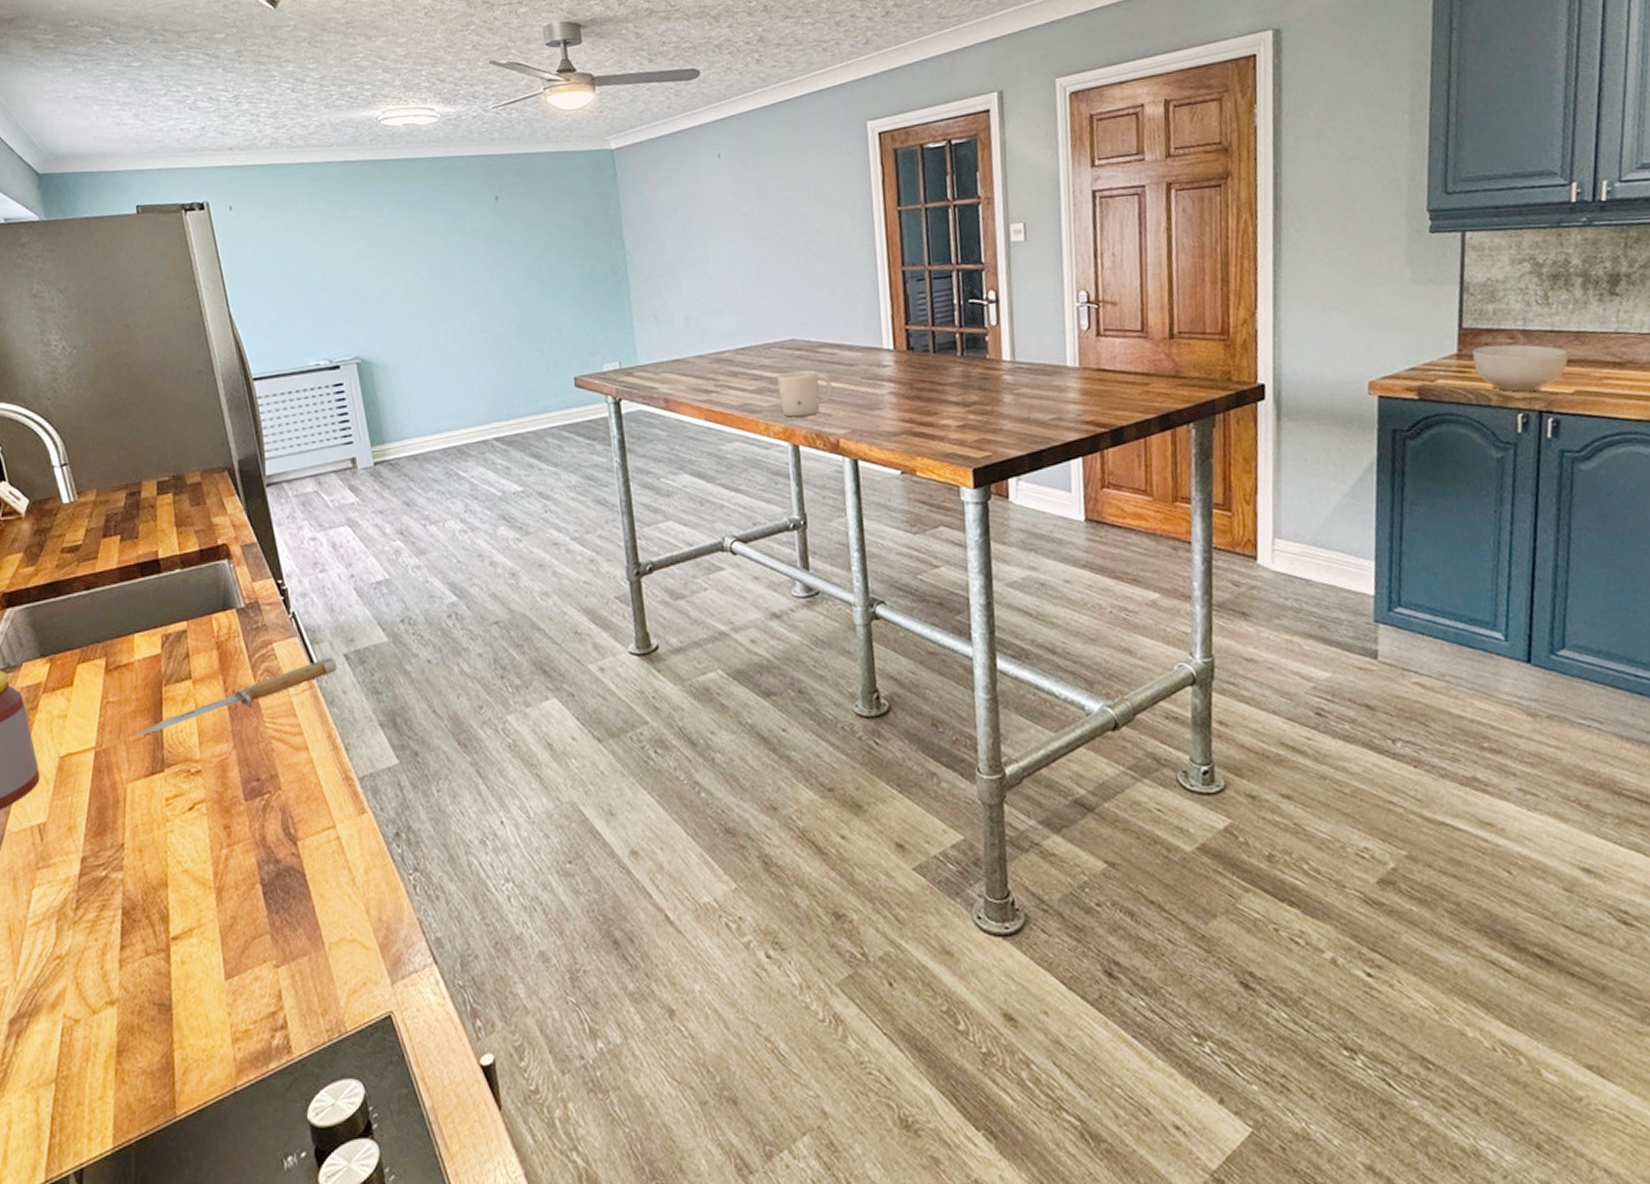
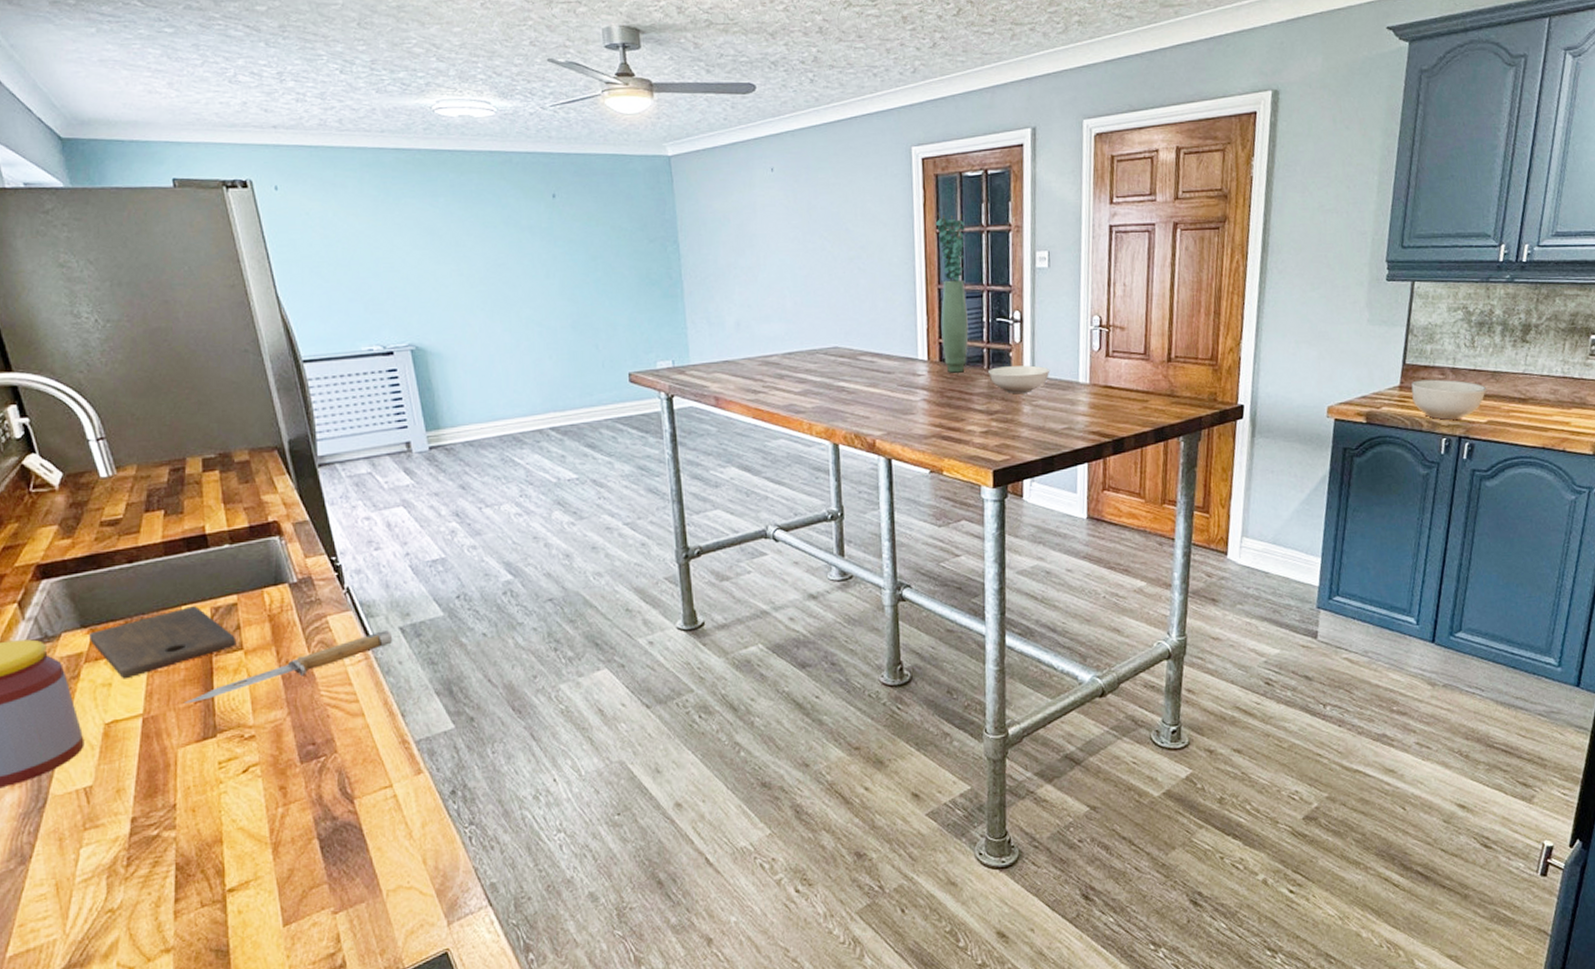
cutting board: none [48,633,185,711] -> present [89,606,237,679]
mug: present [777,370,833,418] -> none [820,375,871,419]
vase: none [896,187,938,362] -> present [935,212,969,373]
bowl: none [962,349,1033,383] -> present [988,365,1050,394]

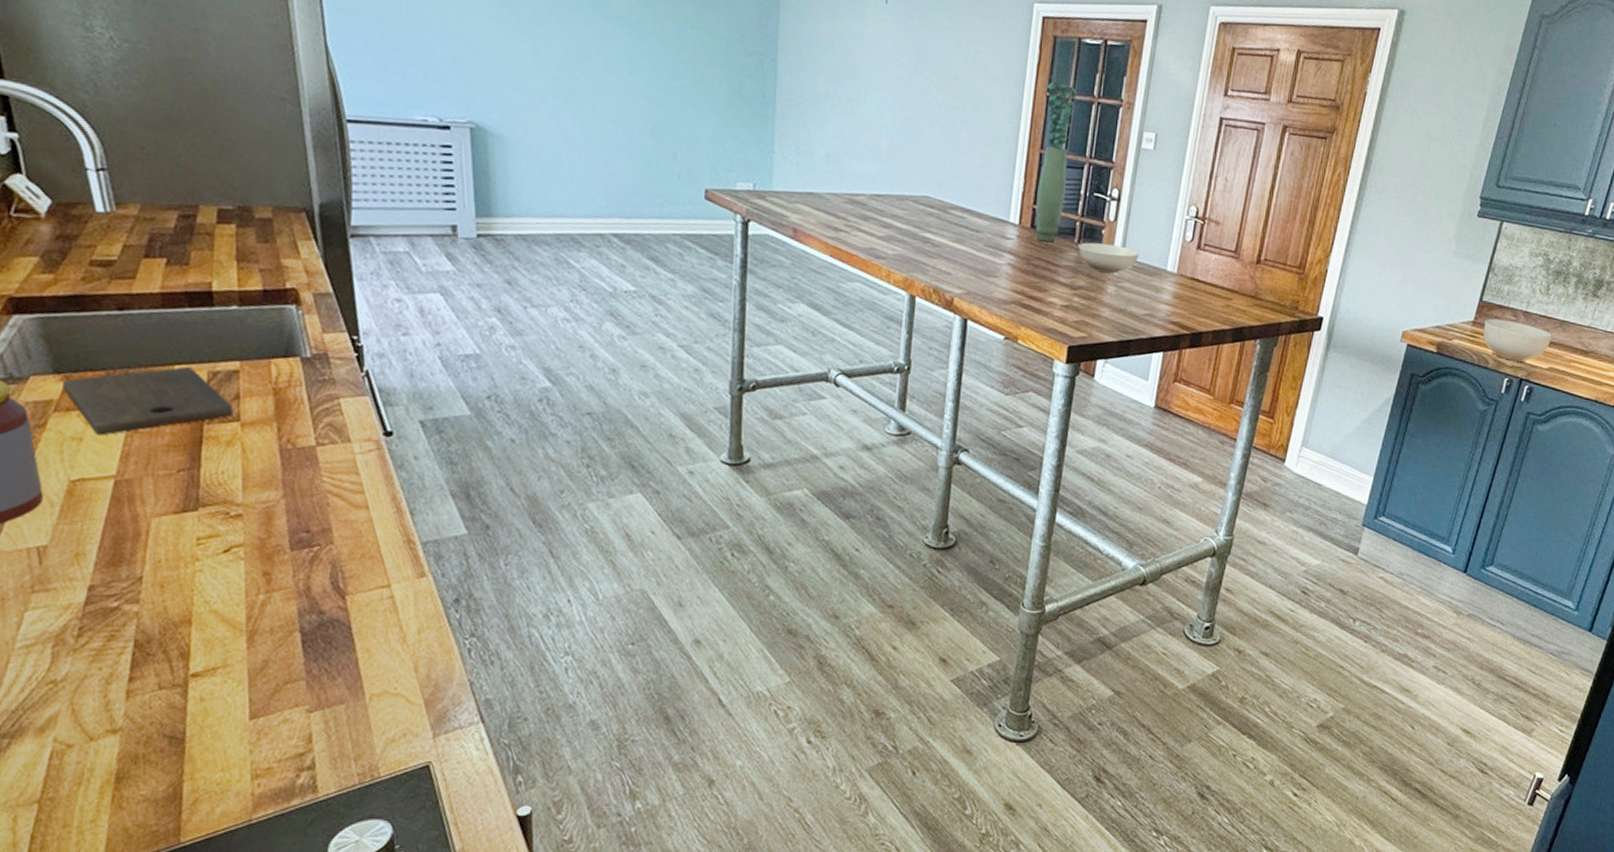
knife: present [183,629,393,703] -> none [164,421,411,471]

